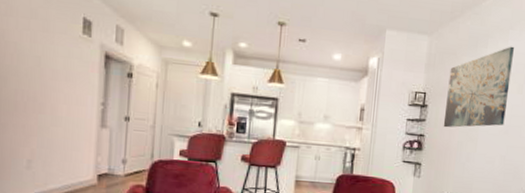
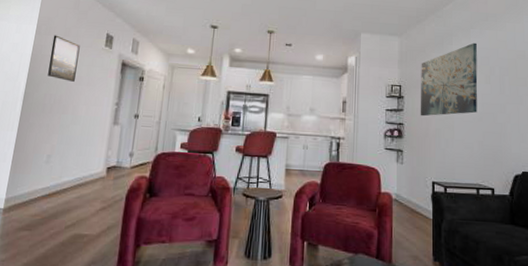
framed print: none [15,16,52,76] -> present [48,35,80,82]

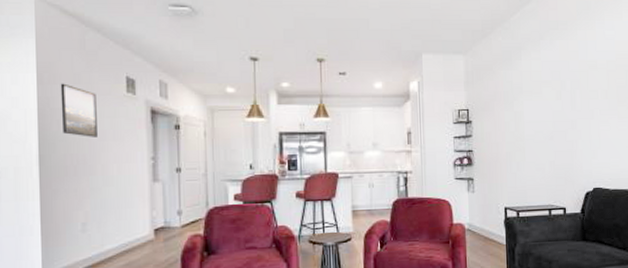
wall art: present [420,42,478,117] -> none [489,55,549,141]

